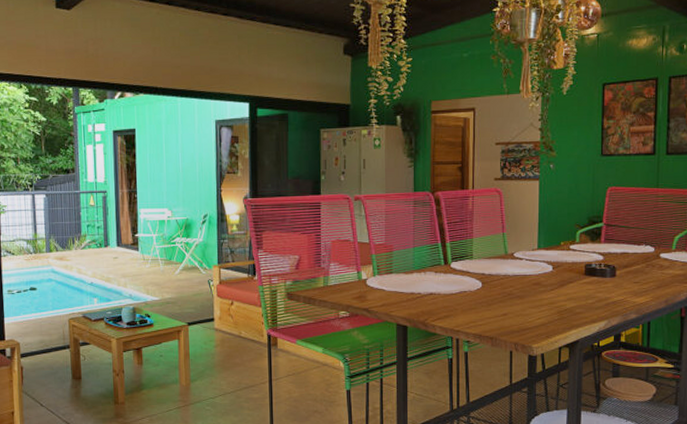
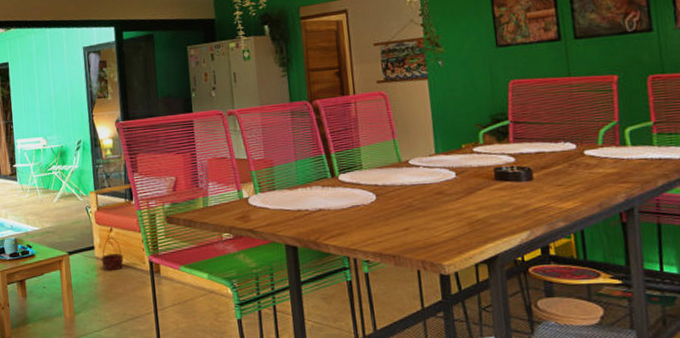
basket: none [220,310,242,342] -> present [101,237,124,271]

